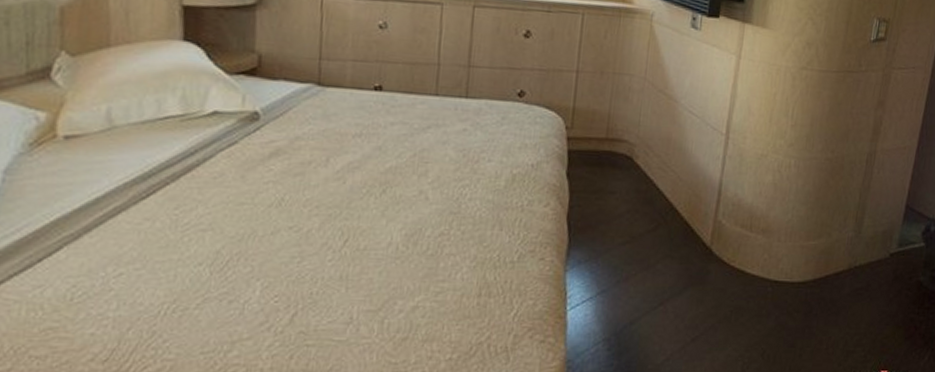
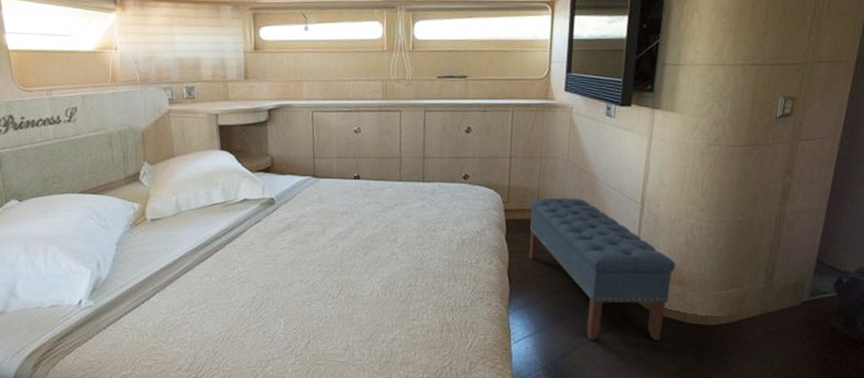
bench: none [593,124,761,303] -> present [528,197,676,340]

